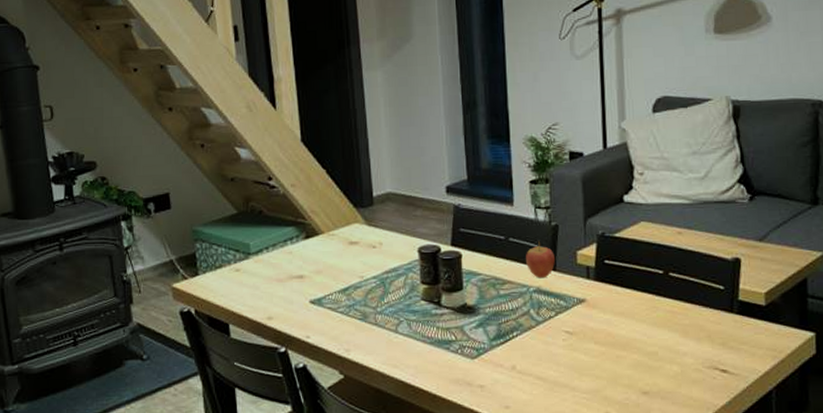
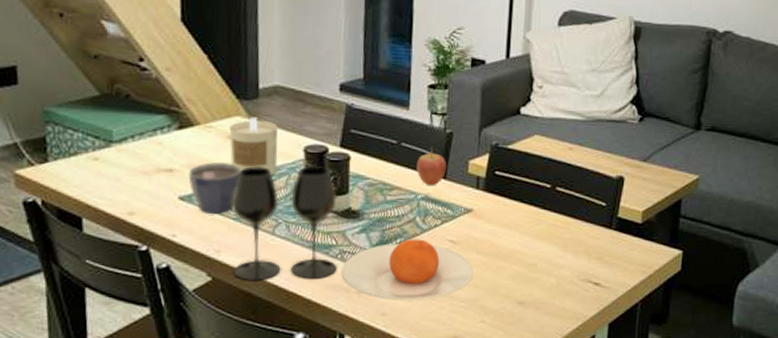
cup: none [317,267,363,315] -> present [188,162,242,214]
candle: none [350,223,395,278] -> present [229,117,278,177]
wine glass: none [358,264,459,377] -> present [233,165,338,280]
plate: none [463,331,593,393] -> present [341,239,473,301]

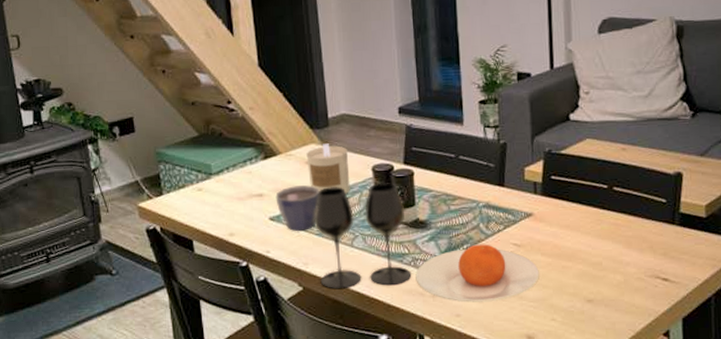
fruit: present [416,148,446,186] -> none [474,158,504,194]

